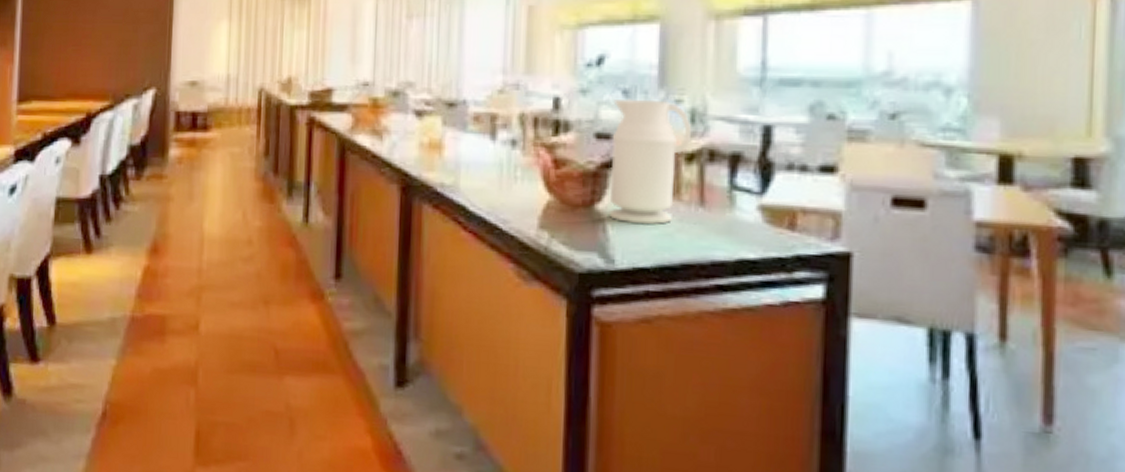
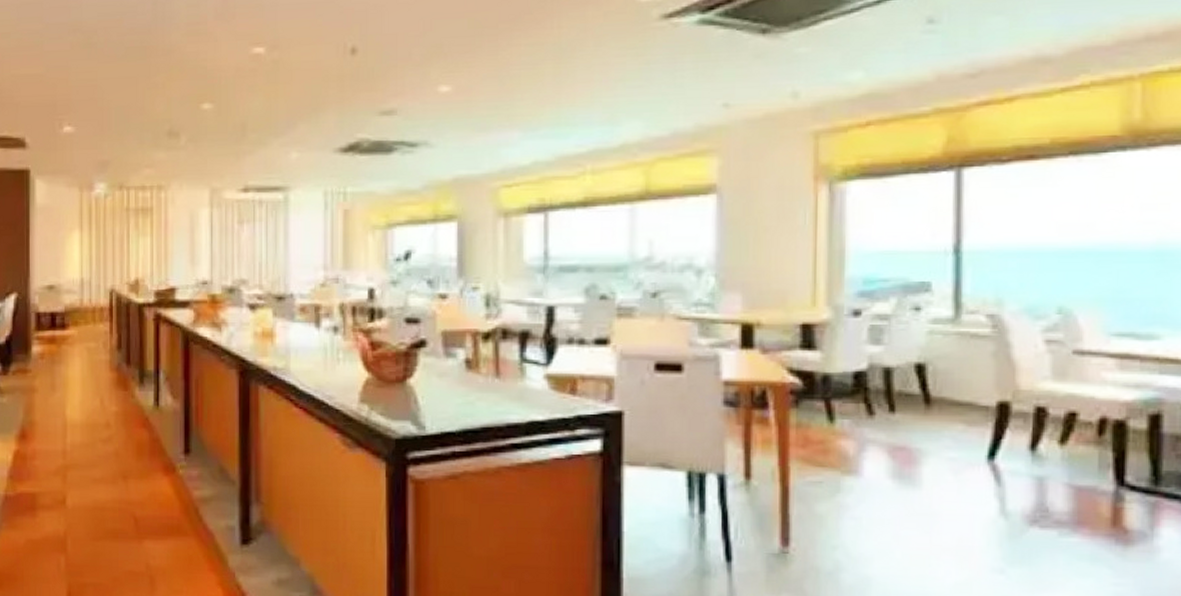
water jug: present [608,98,692,224] -> none [419,287,487,395]

